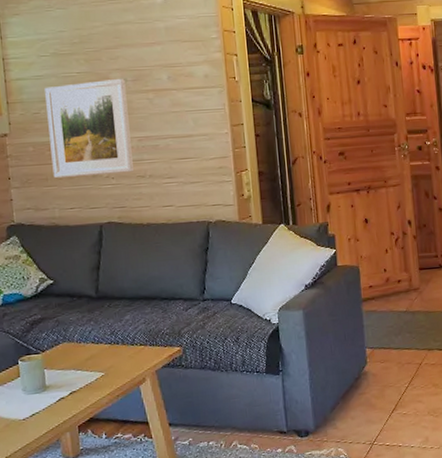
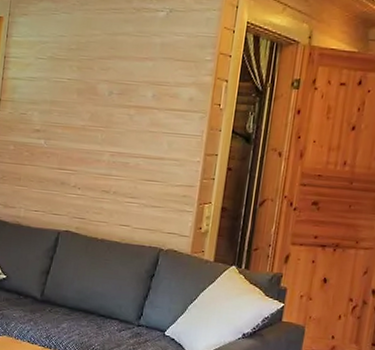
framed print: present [45,78,134,179] -> none [26,89,111,186]

